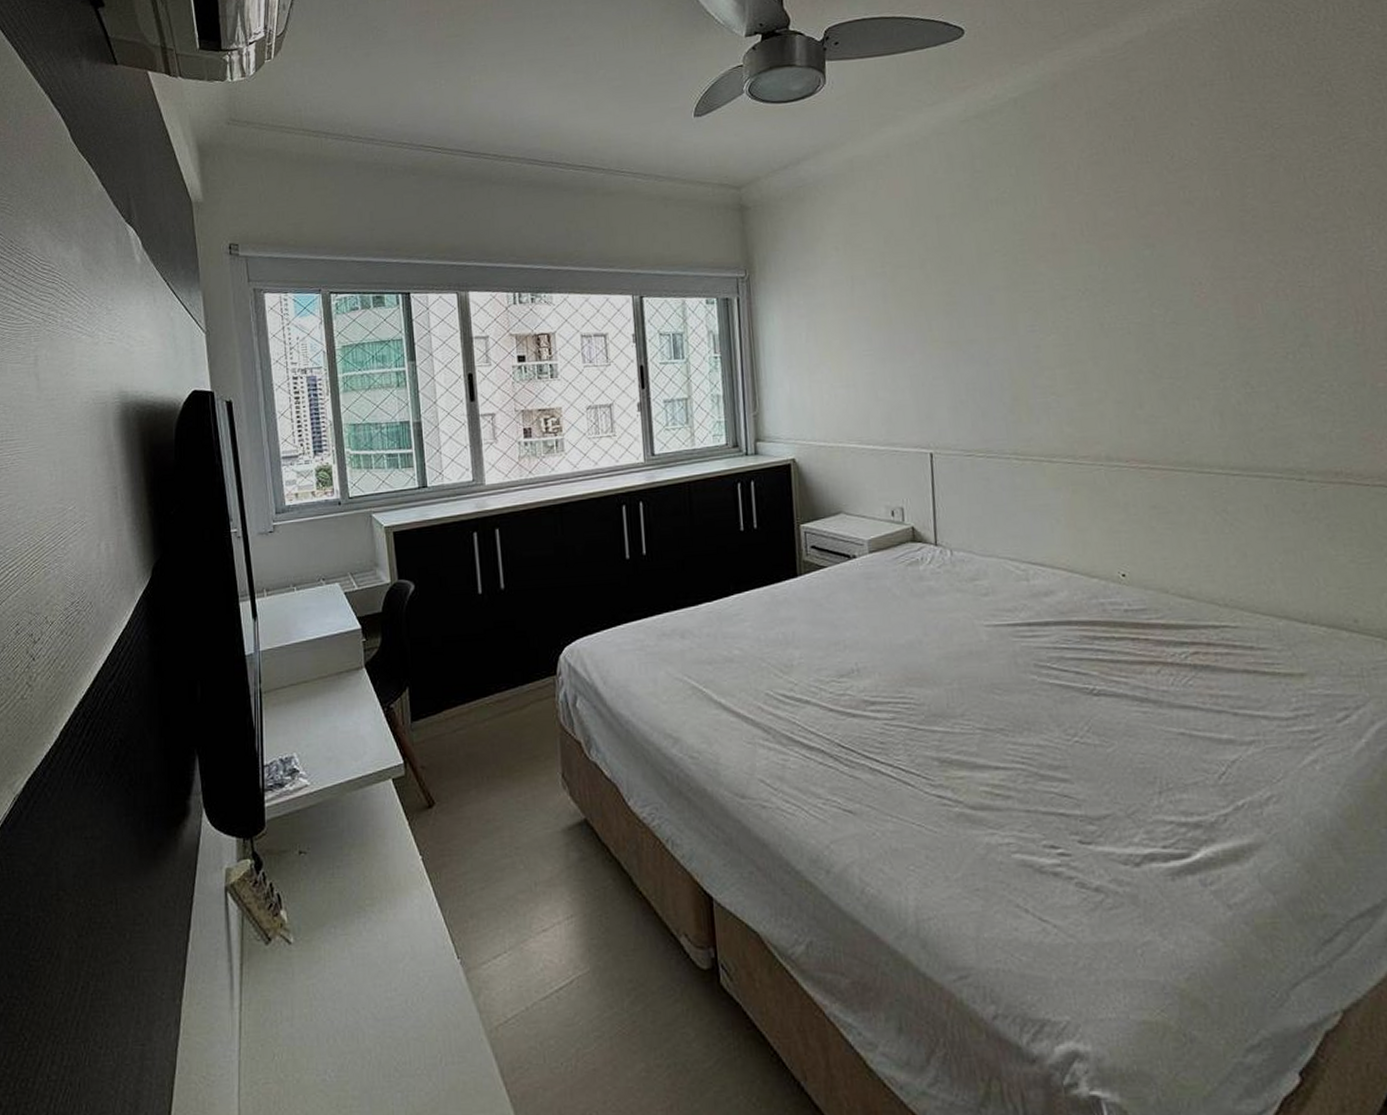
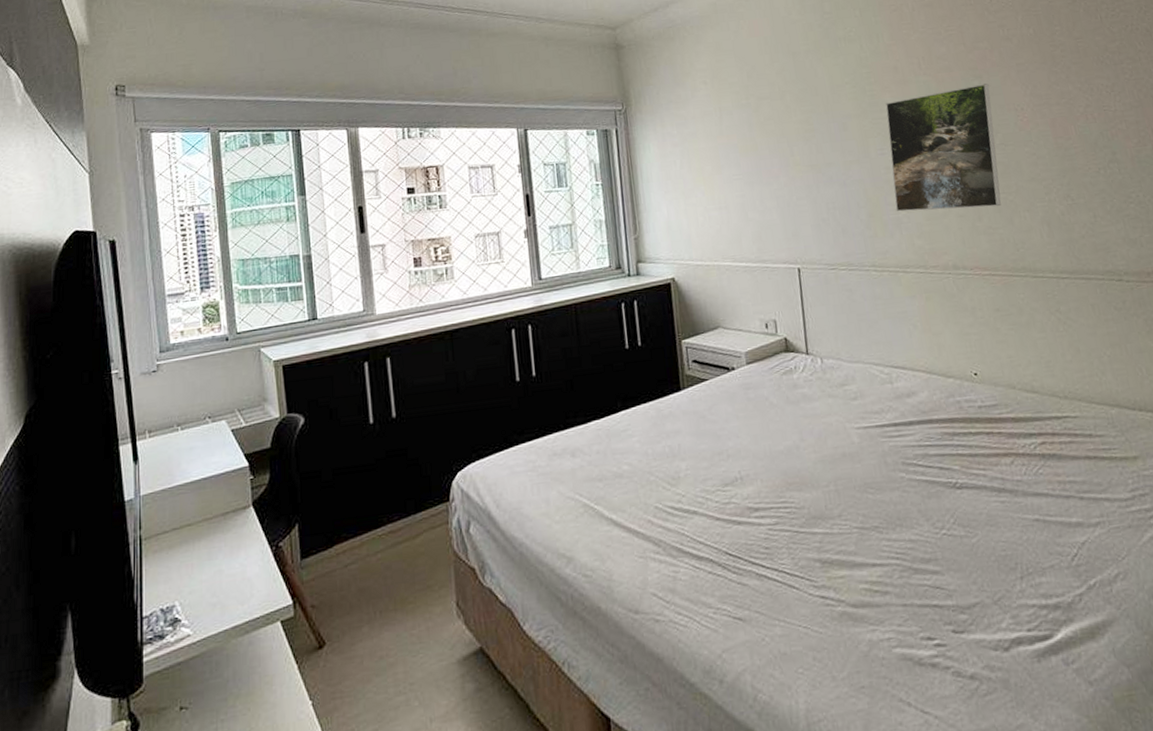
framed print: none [1039,253,1167,396] -> present [886,83,1001,212]

